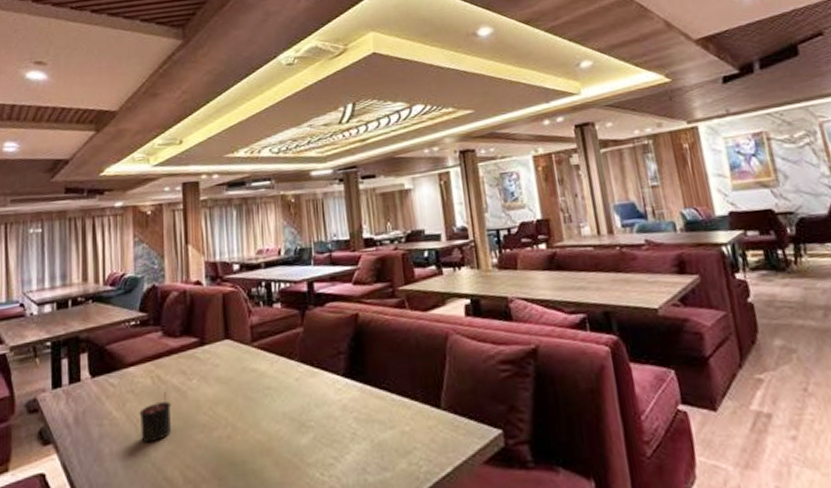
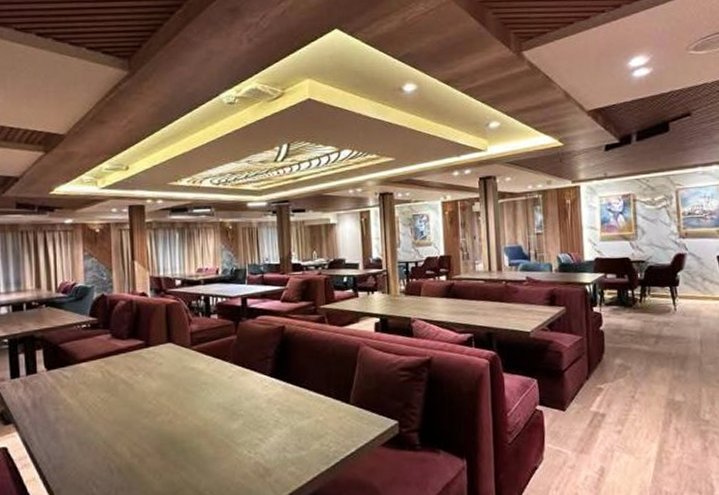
candle: present [139,392,172,444] -> none [91,384,120,425]

